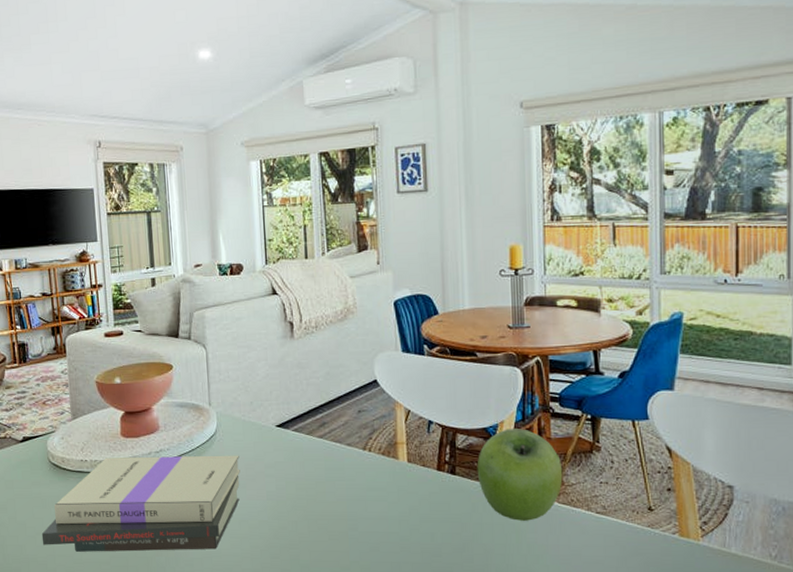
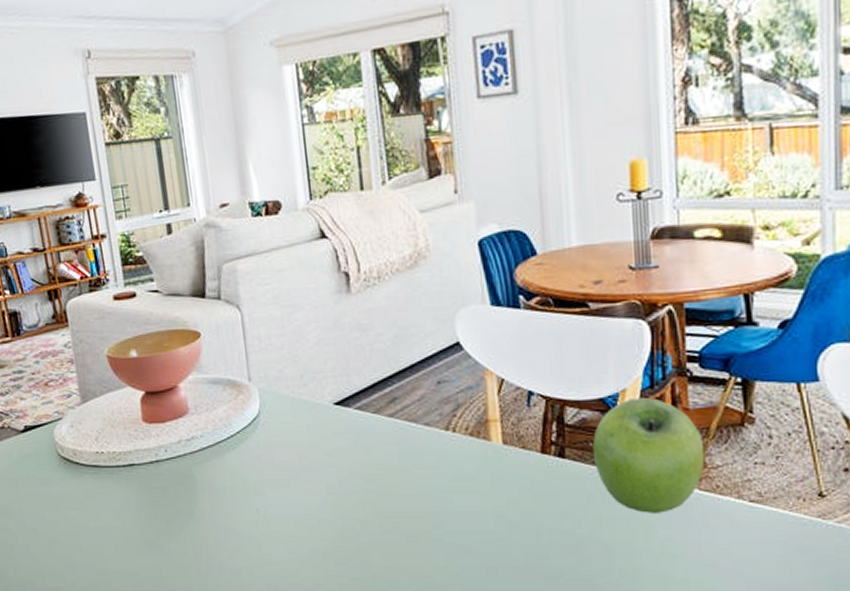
books: present [41,455,240,552] -> none [56,441,294,561]

